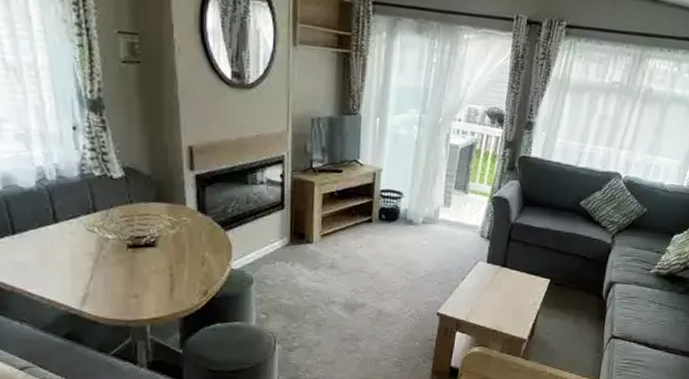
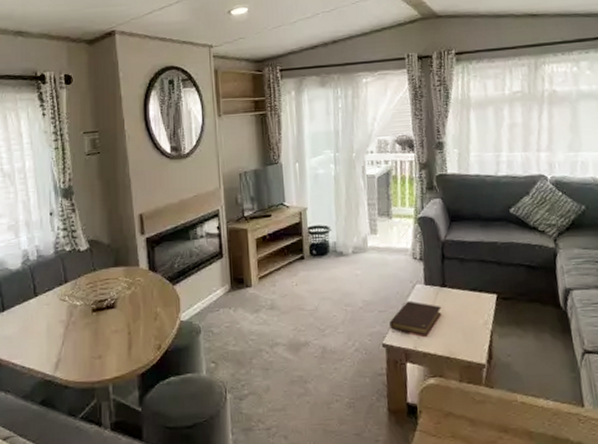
book: none [447,276,498,310] -> present [389,301,442,337]

